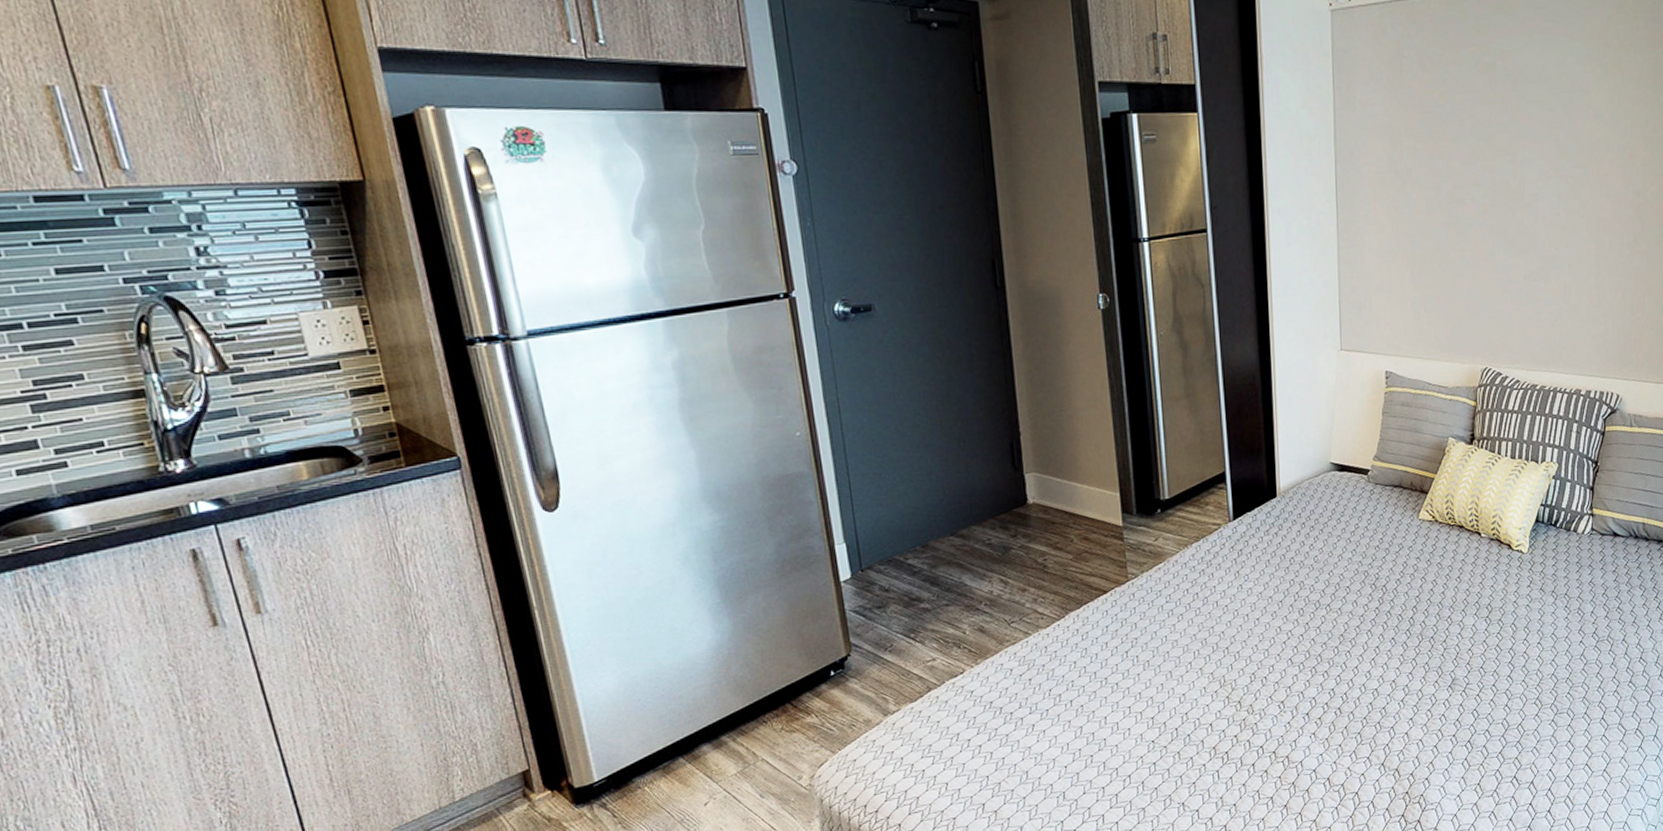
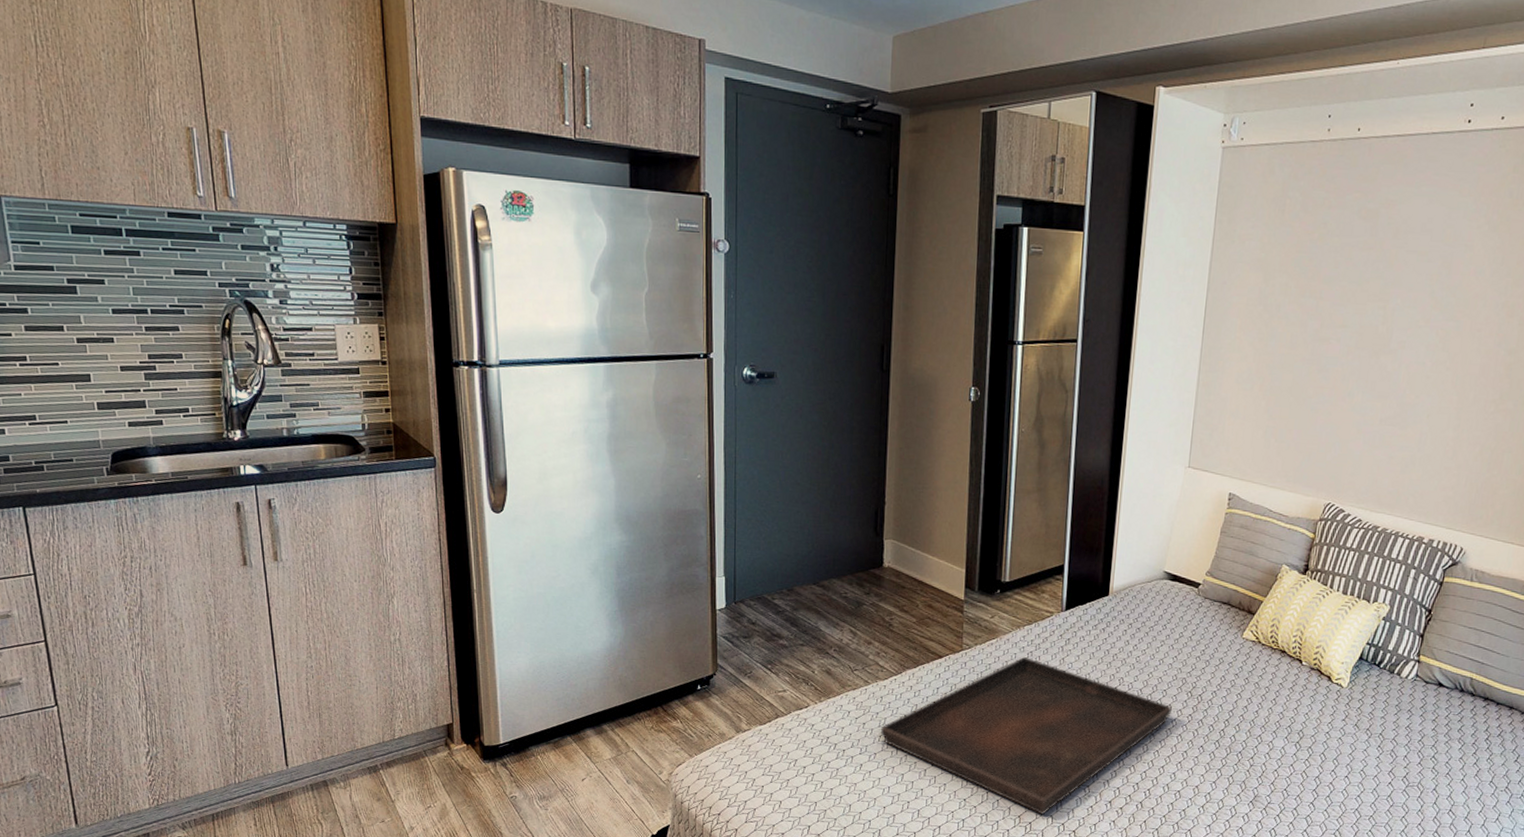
serving tray: none [1050,576,1358,741] -> present [881,657,1172,815]

